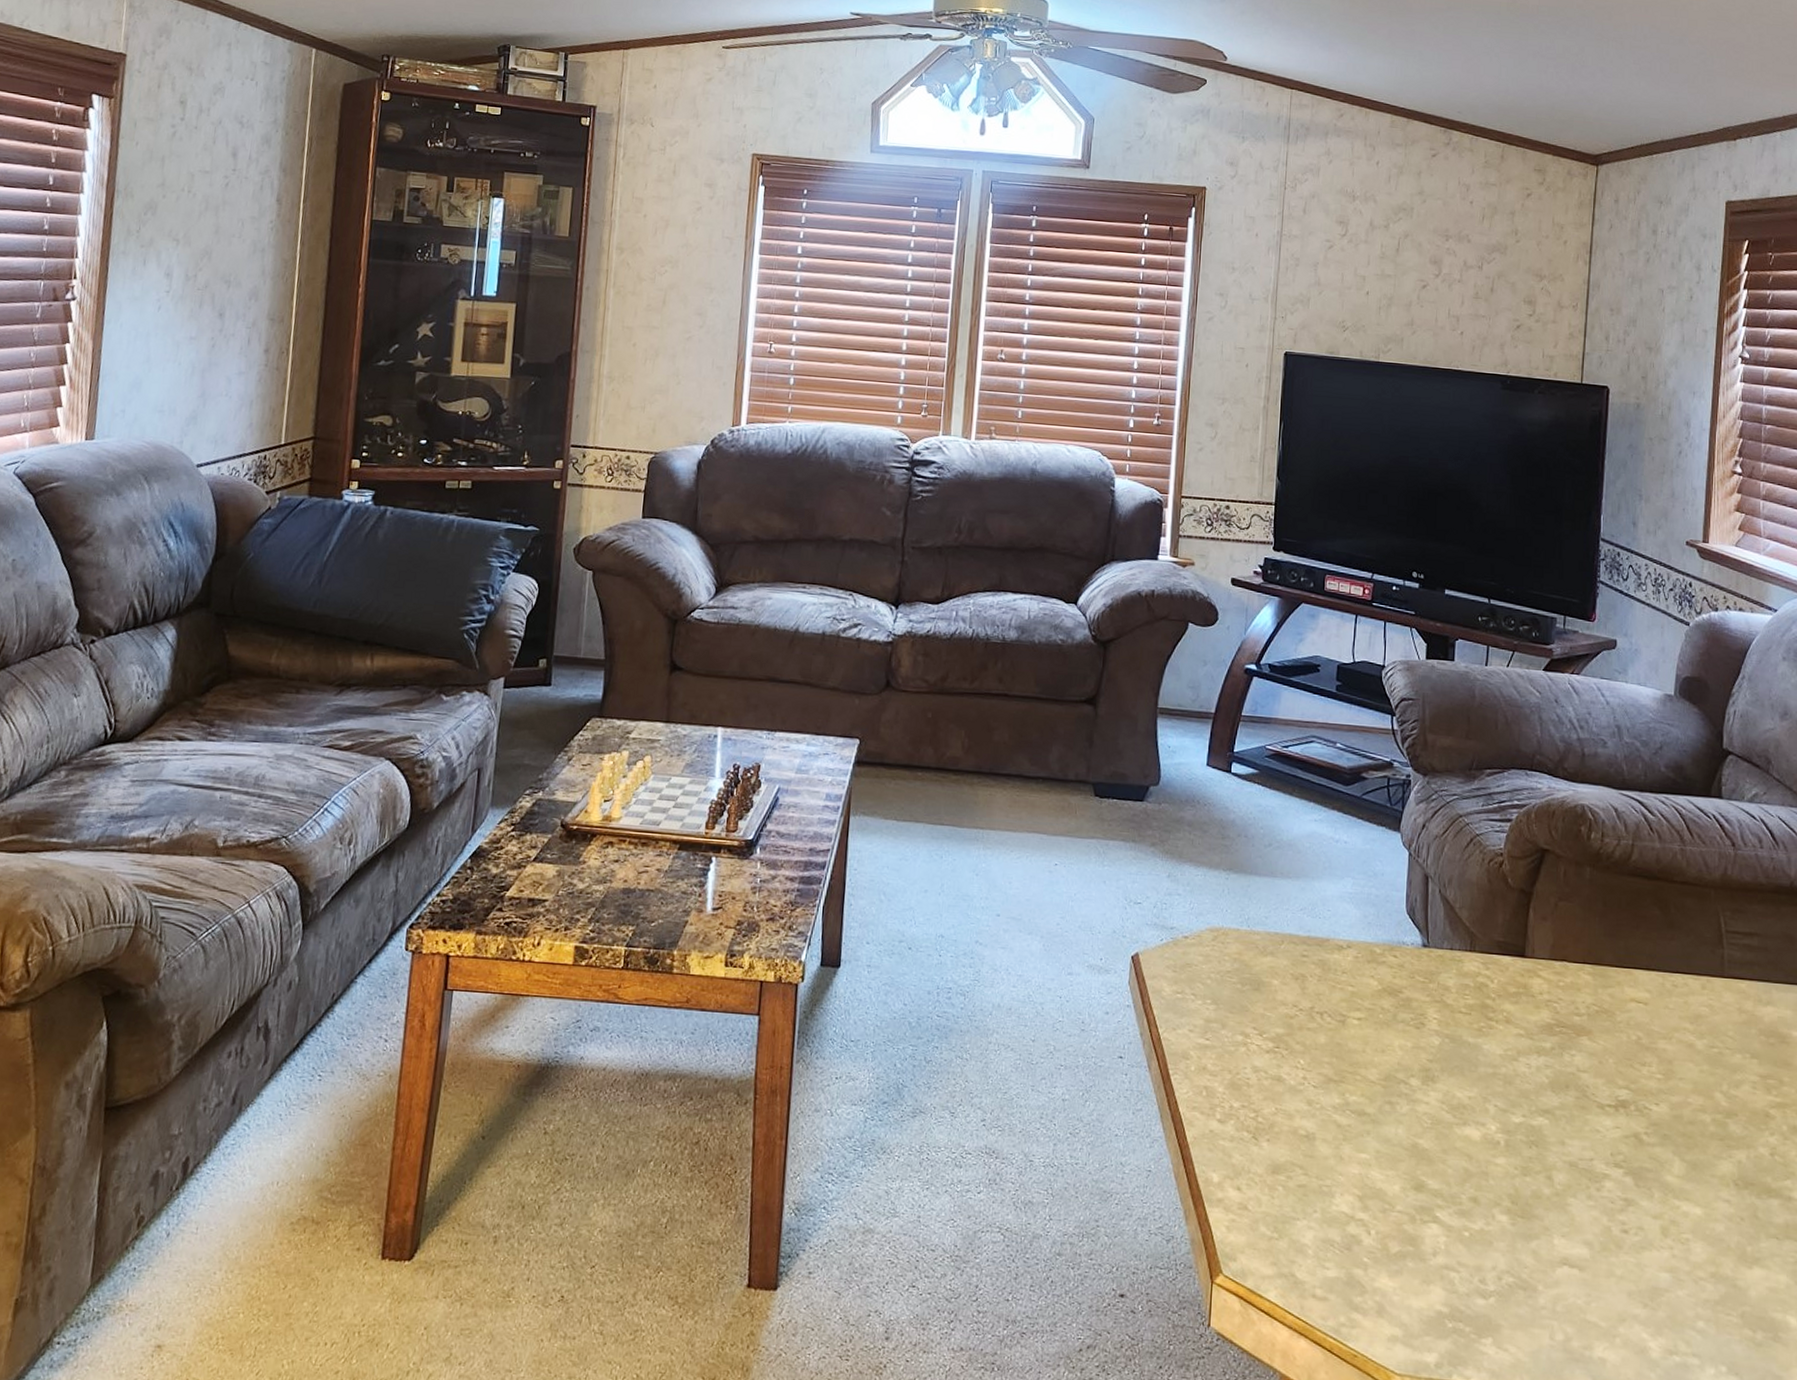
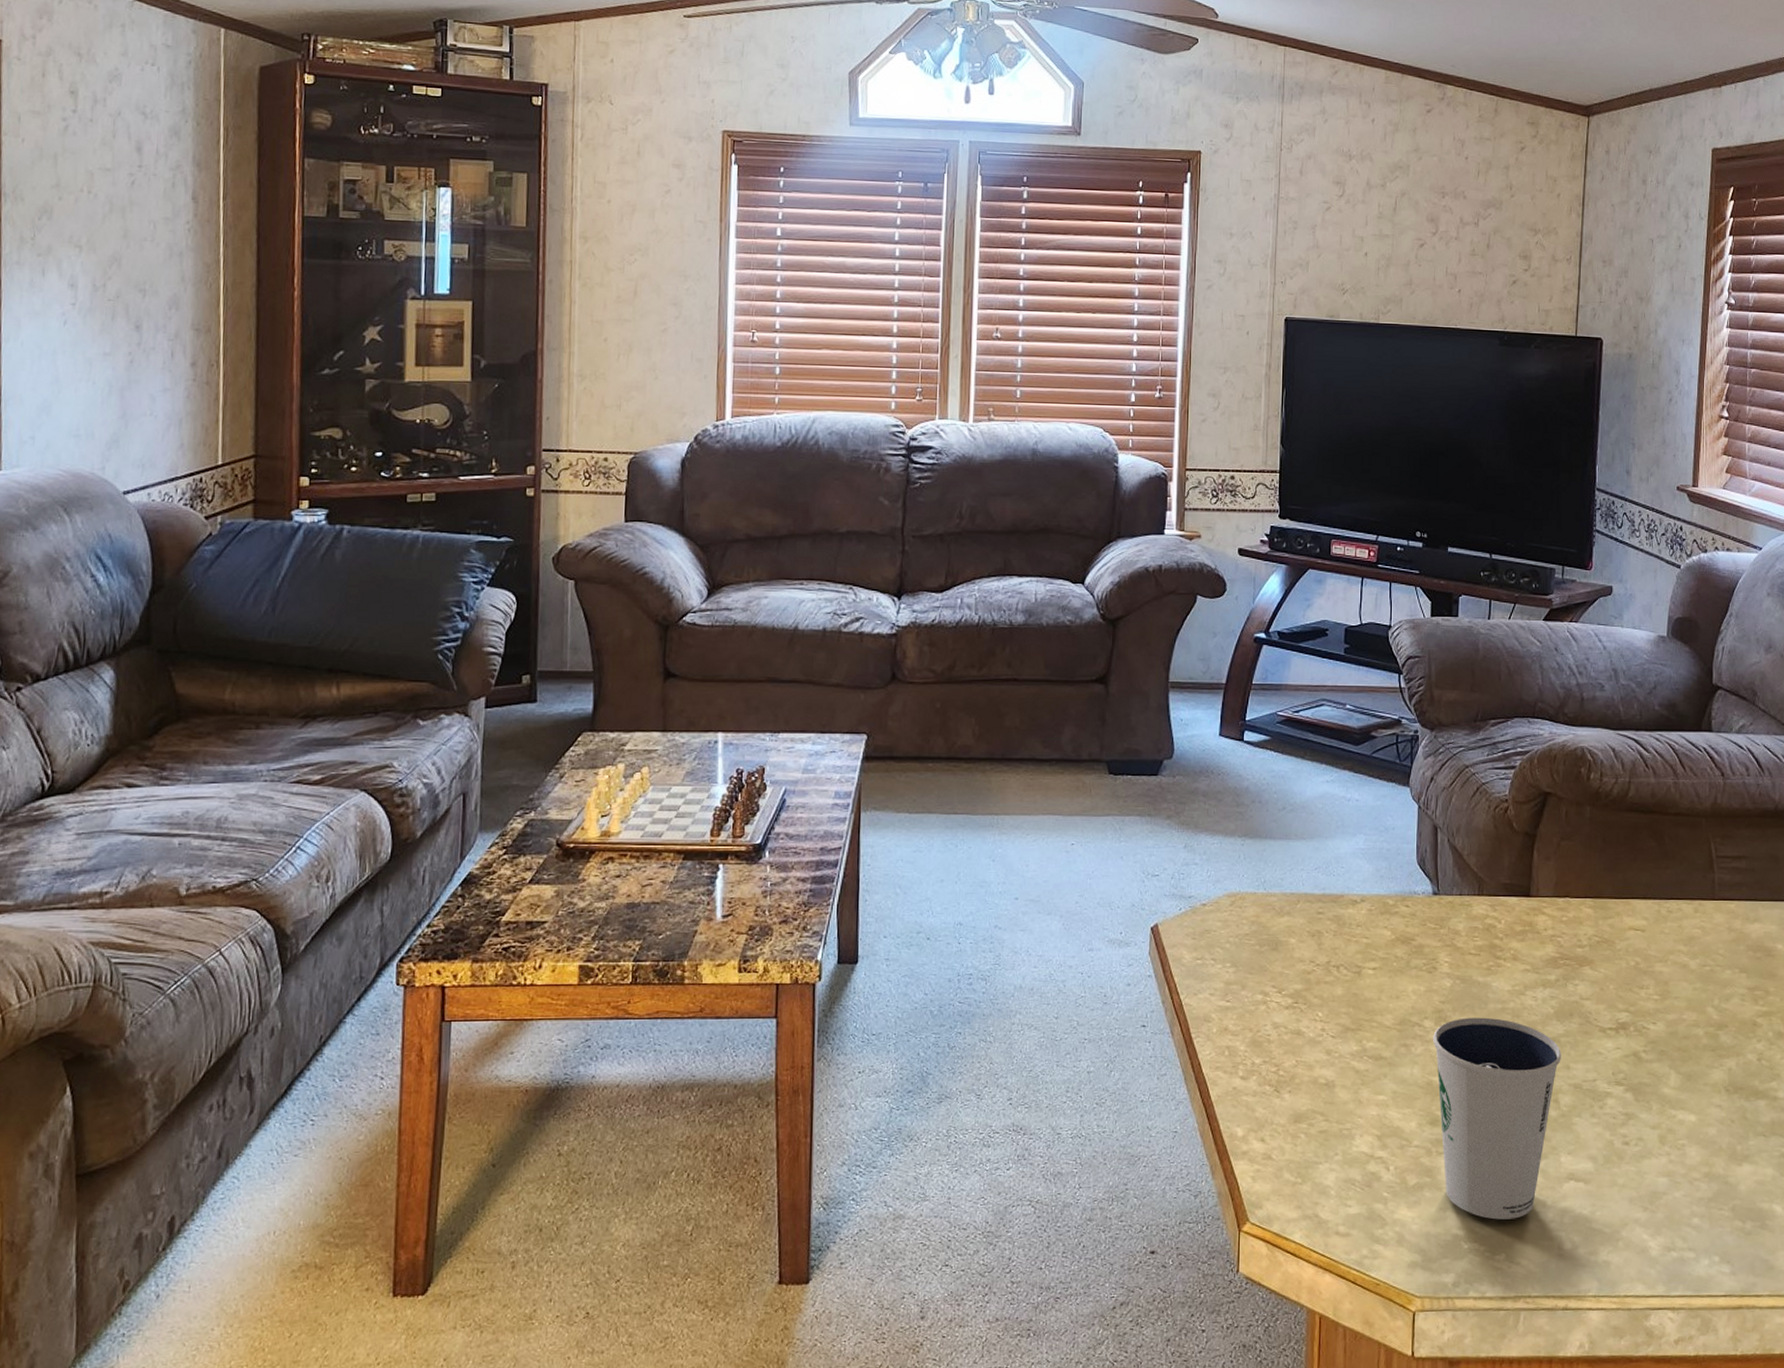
dixie cup: none [1419,1079,1556,1301] -> present [1433,1017,1561,1220]

